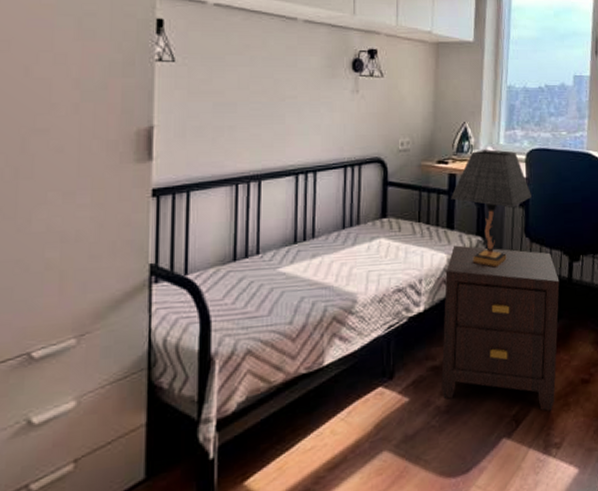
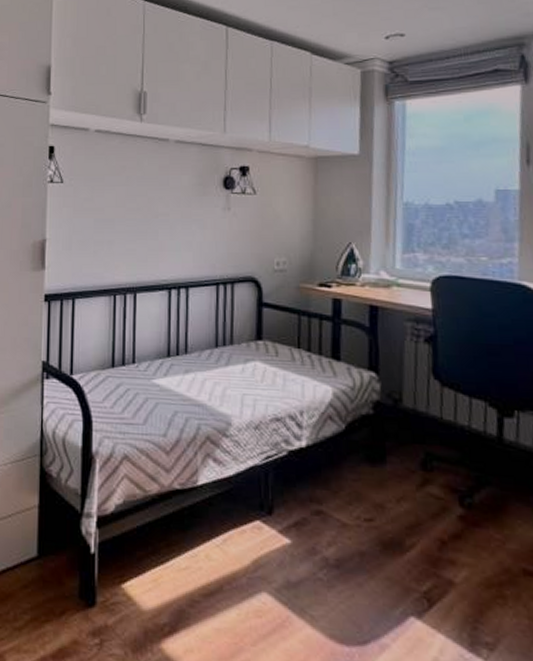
nightstand: present [441,245,560,412] -> none [329,378,485,601]
table lamp: present [451,149,532,266] -> none [336,274,441,409]

